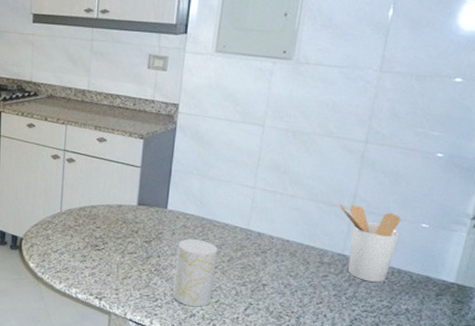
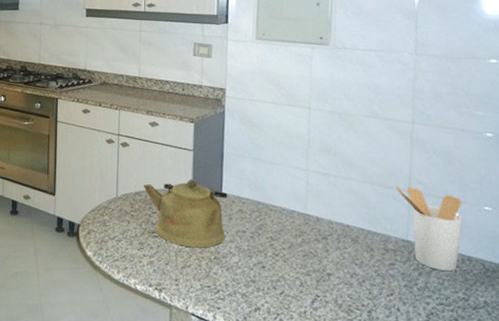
kettle: none [89,195,173,261] -> present [144,179,228,248]
cup: present [173,239,218,307] -> none [234,225,277,300]

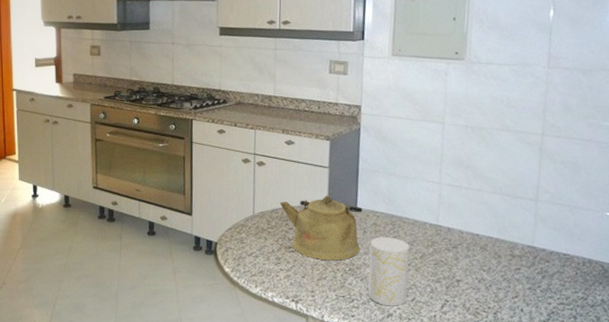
cup: none [234,225,277,300] -> present [368,237,410,306]
utensil holder: present [394,185,463,272] -> none [523,195,586,274]

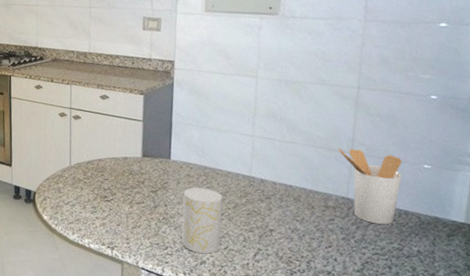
kettle: present [280,195,363,261] -> none [96,147,176,210]
utensil holder: none [523,195,586,274] -> present [337,147,402,225]

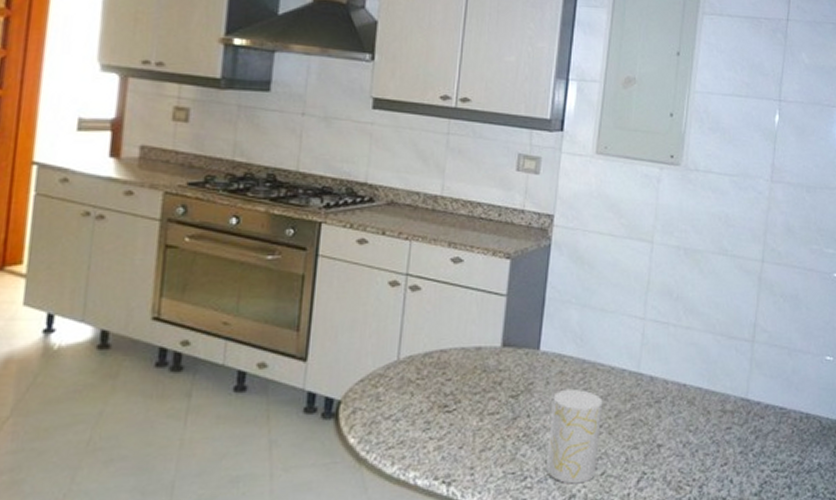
utensil holder: present [337,147,402,225] -> none [738,335,805,433]

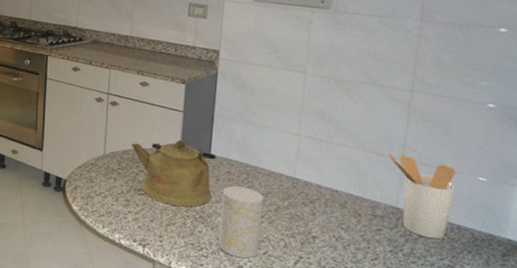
kettle: none [437,333,547,424] -> present [132,139,216,207]
utensil holder: none [738,335,805,433] -> present [387,153,456,239]

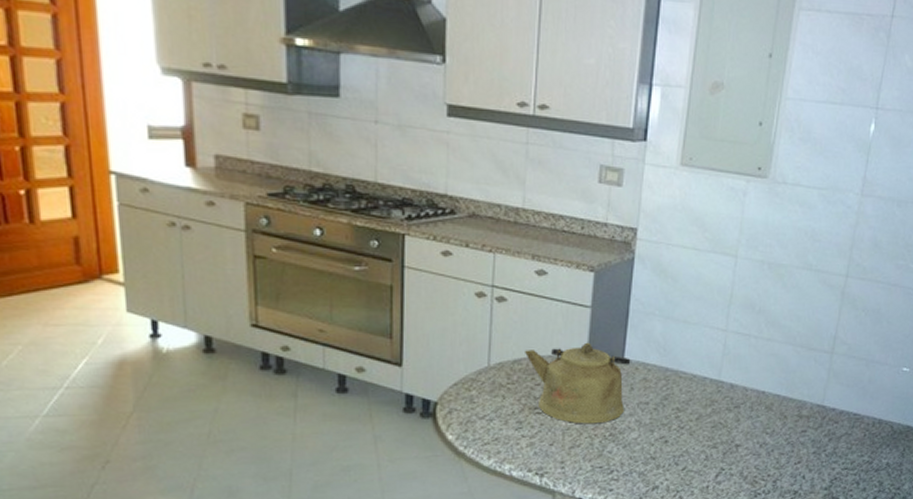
cup: present [219,186,264,259] -> none [632,395,685,477]
utensil holder: present [387,153,456,239] -> none [818,346,882,436]

